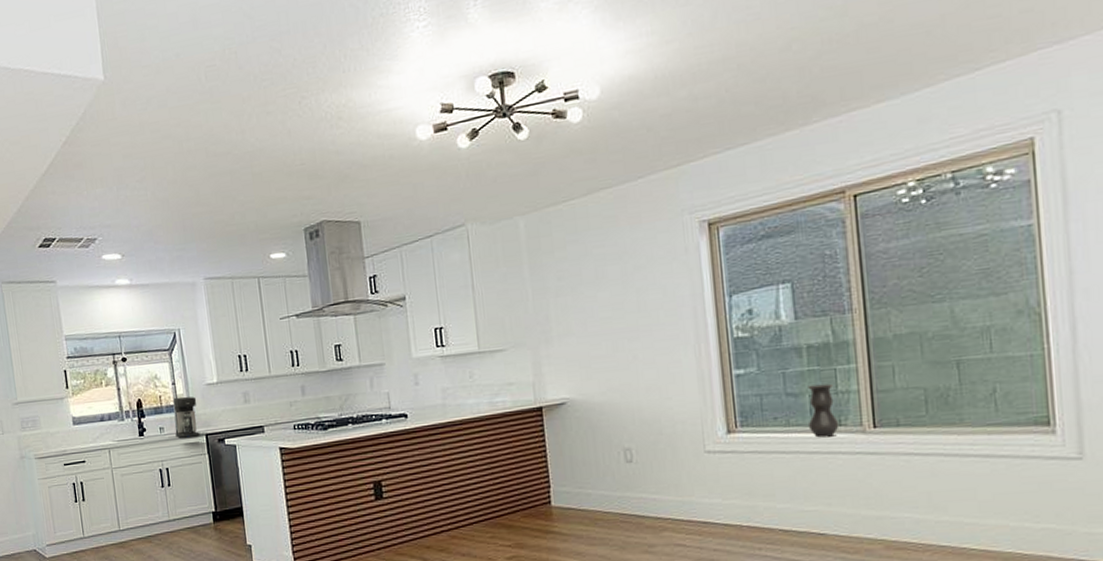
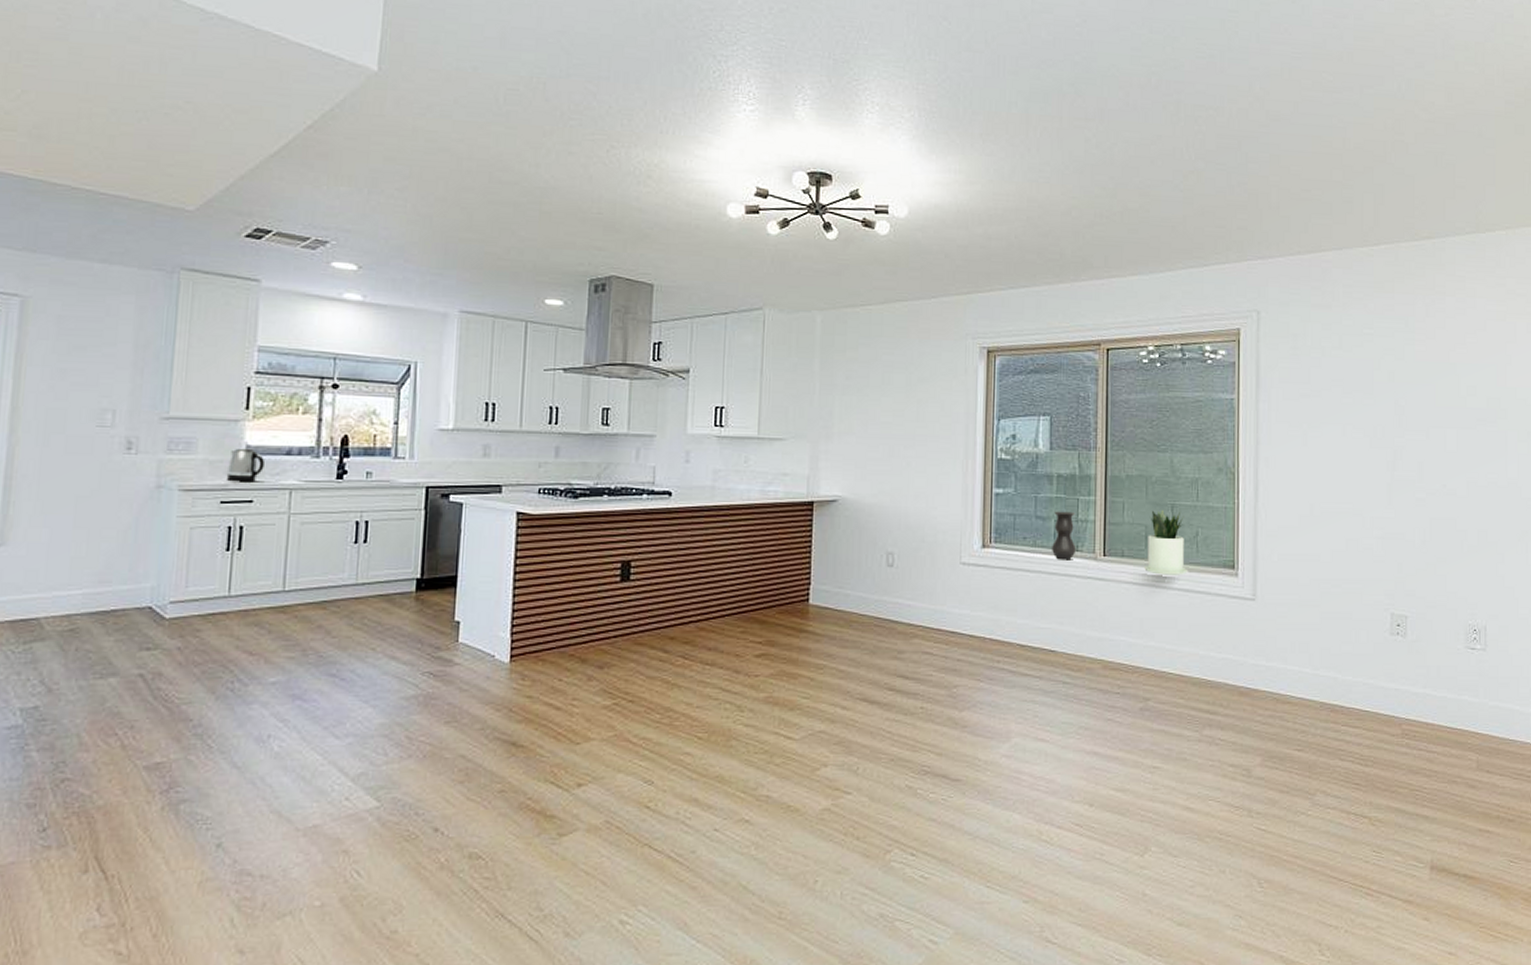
kettle: none [63,419,88,448] -> present [226,448,264,483]
coffee maker: present [173,396,200,439] -> none [386,439,423,489]
planter: none [927,368,986,442] -> present [1144,510,1188,575]

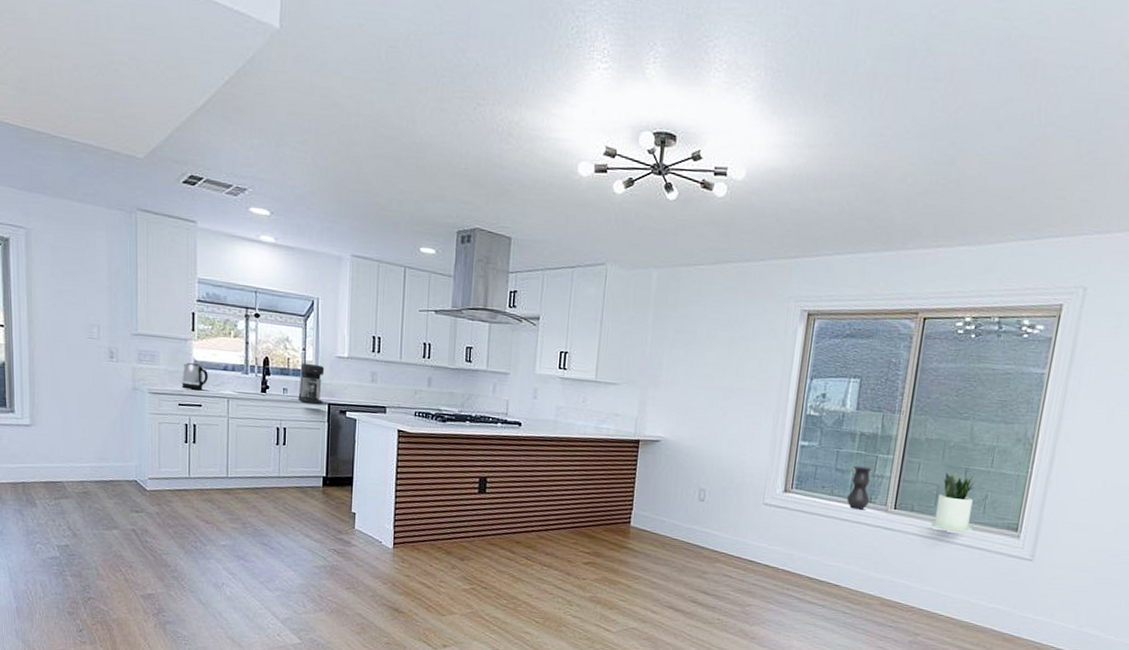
coffee maker: none [386,439,423,489] -> present [298,363,325,404]

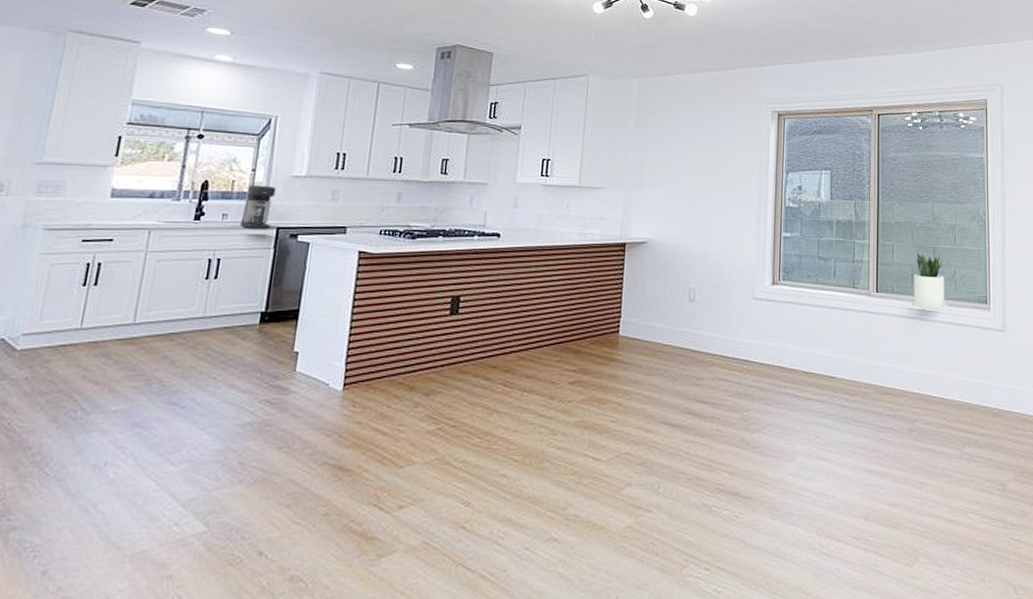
kettle: present [181,362,208,391] -> none [89,191,128,223]
vase: present [846,465,873,510] -> none [831,253,853,296]

